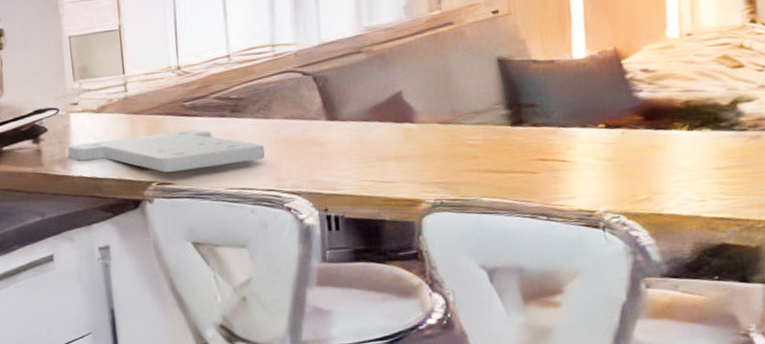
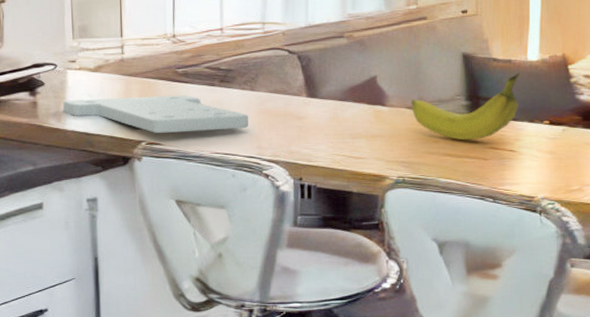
fruit: none [443,73,568,154] -> present [411,73,520,141]

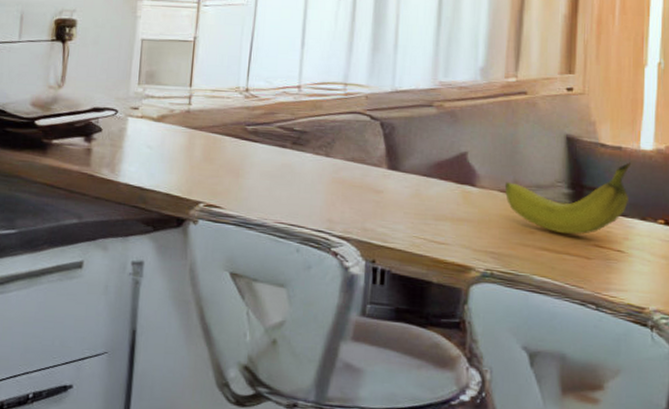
cutting board: present [63,95,249,134] -> none [119,149,321,199]

